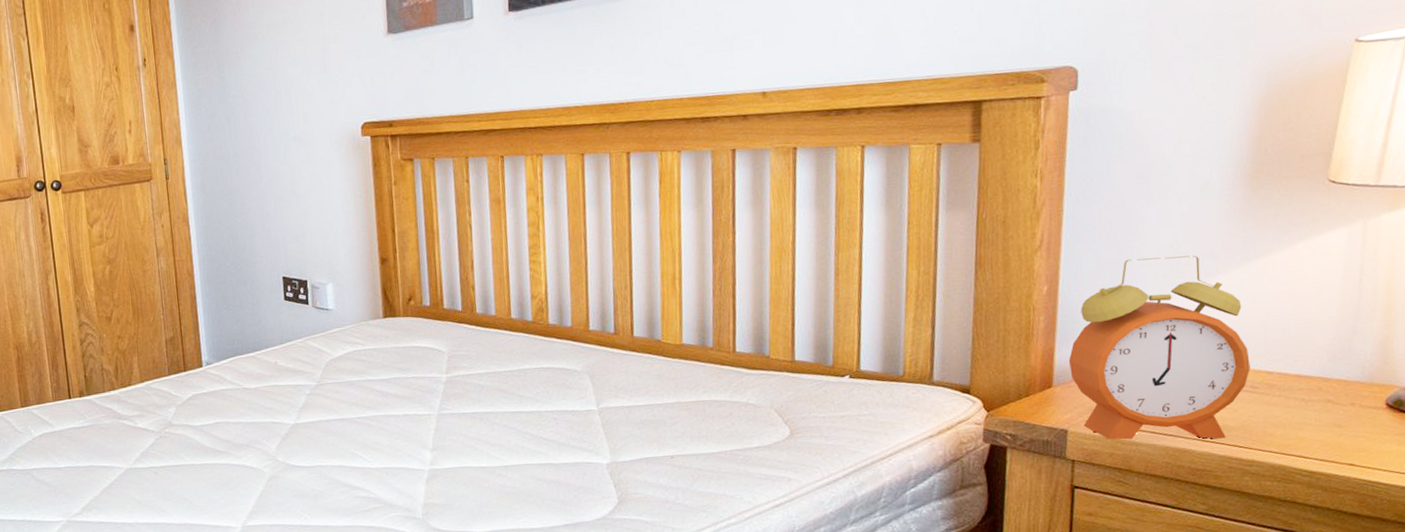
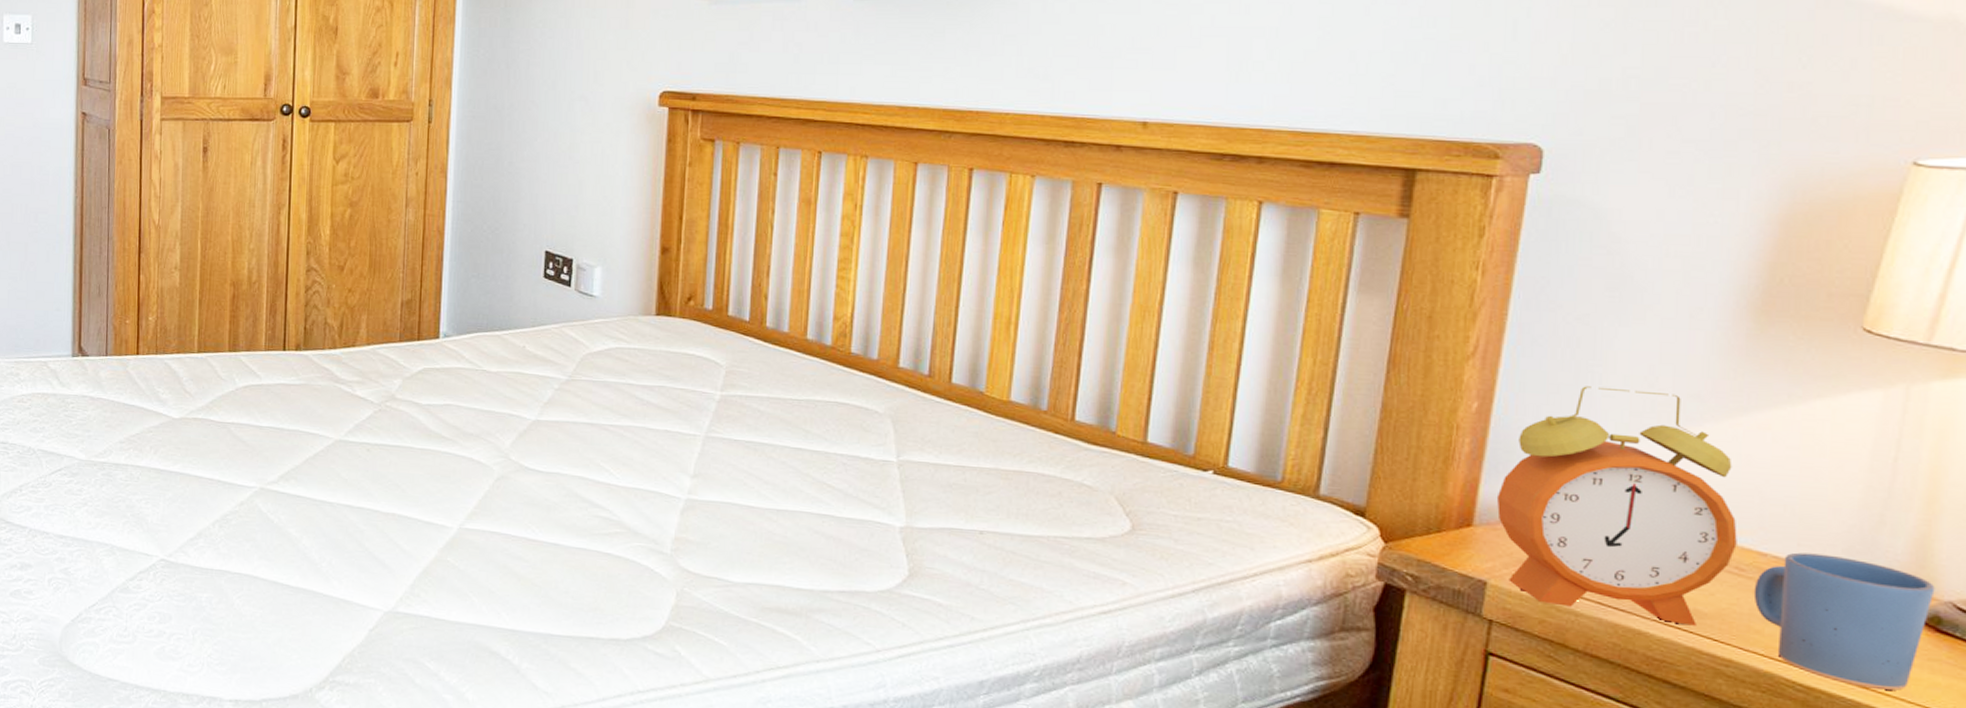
mug: none [1265,365,1397,465] -> present [1753,552,1935,691]

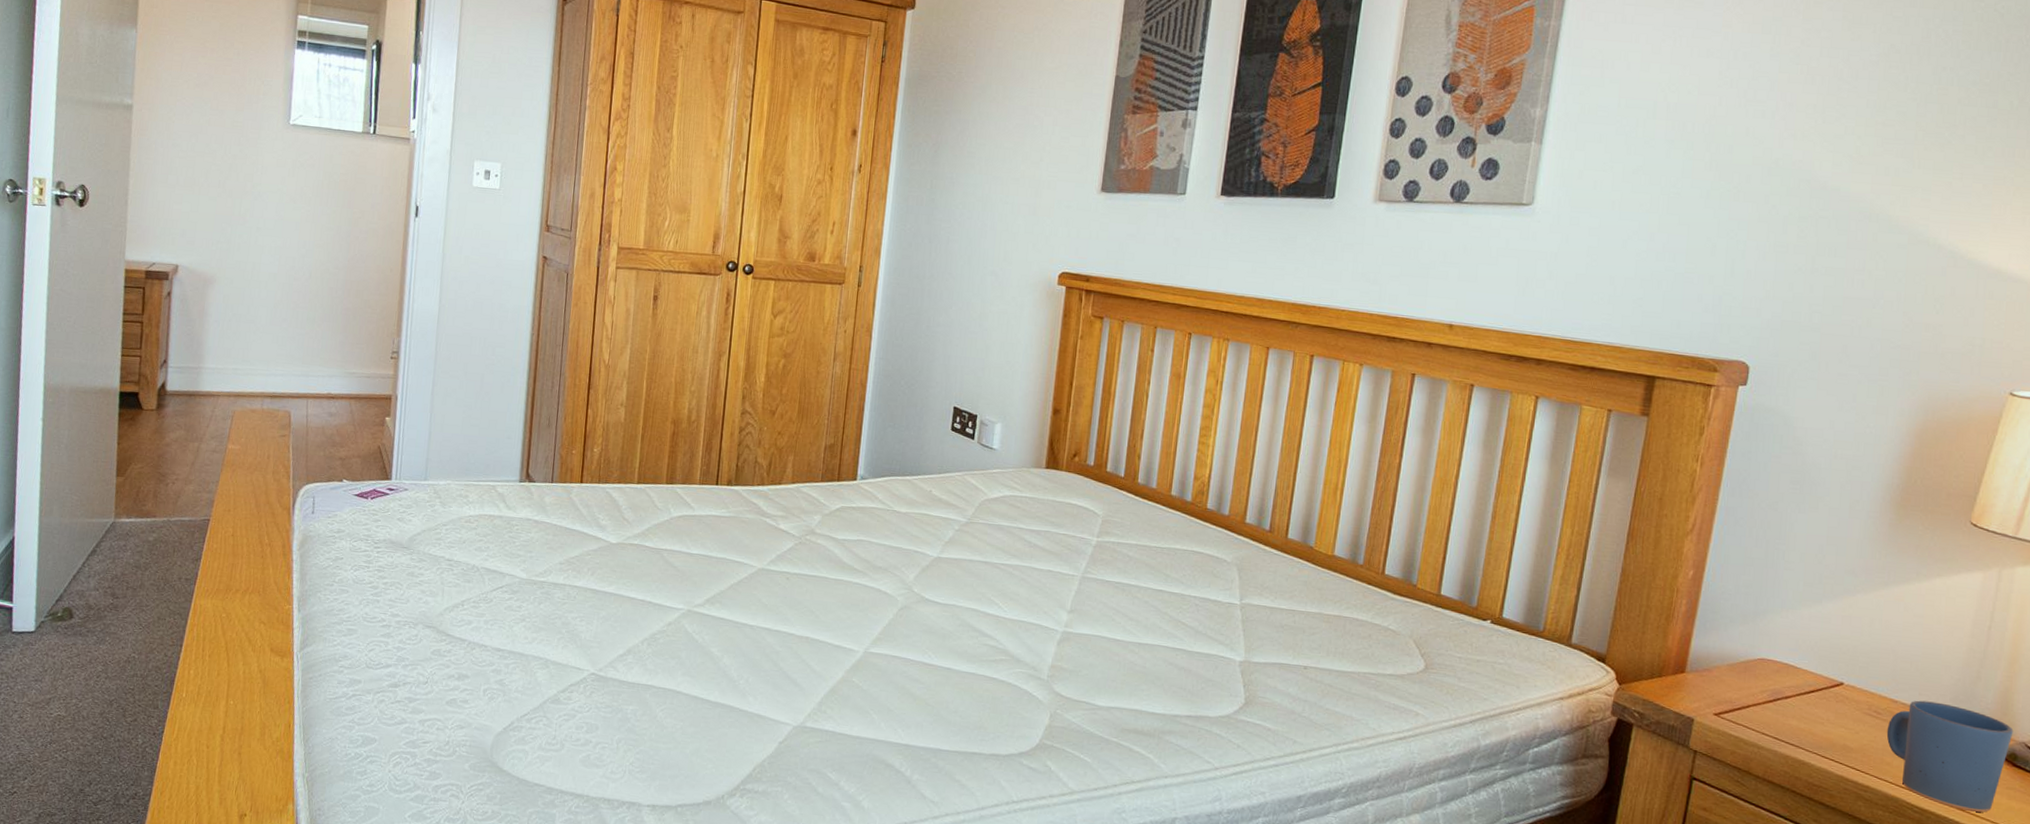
alarm clock: present [1496,386,1737,626] -> none [1704,560,1877,758]

